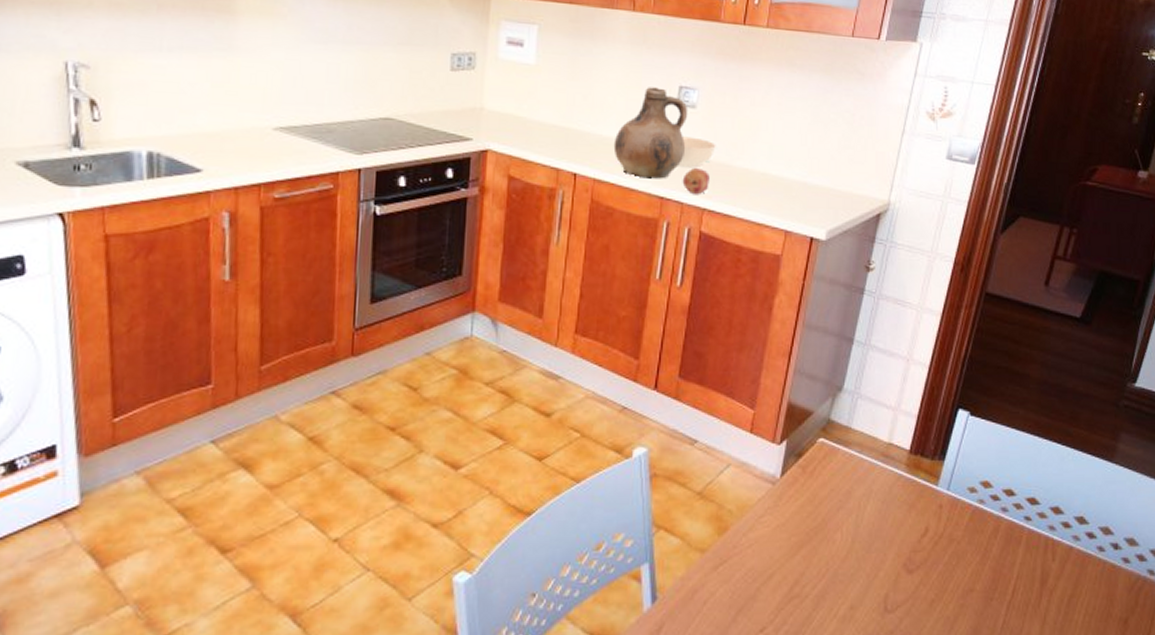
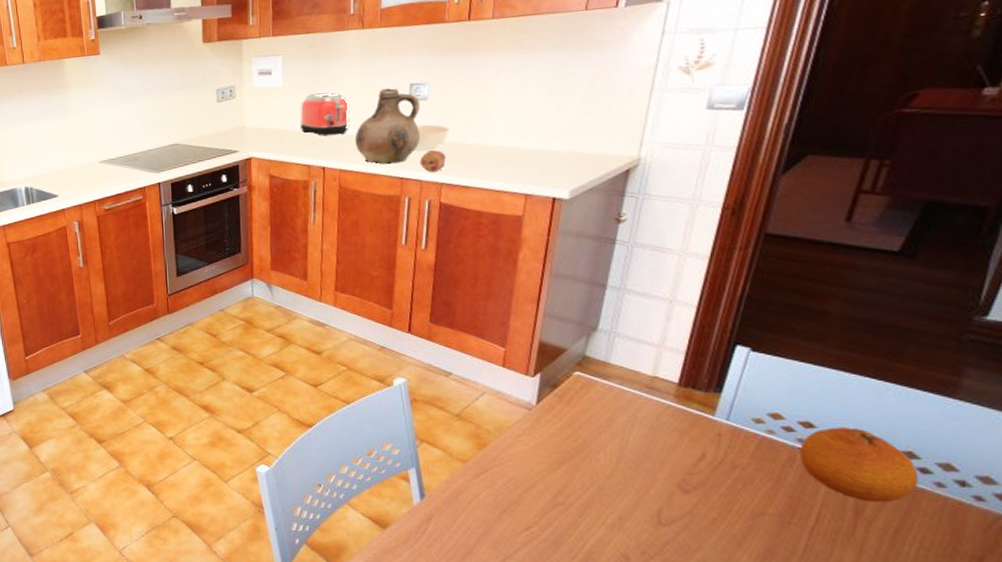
toaster: none [552,80,612,136] -> present [300,93,350,138]
fruit: none [1003,494,1087,571] -> present [800,427,919,503]

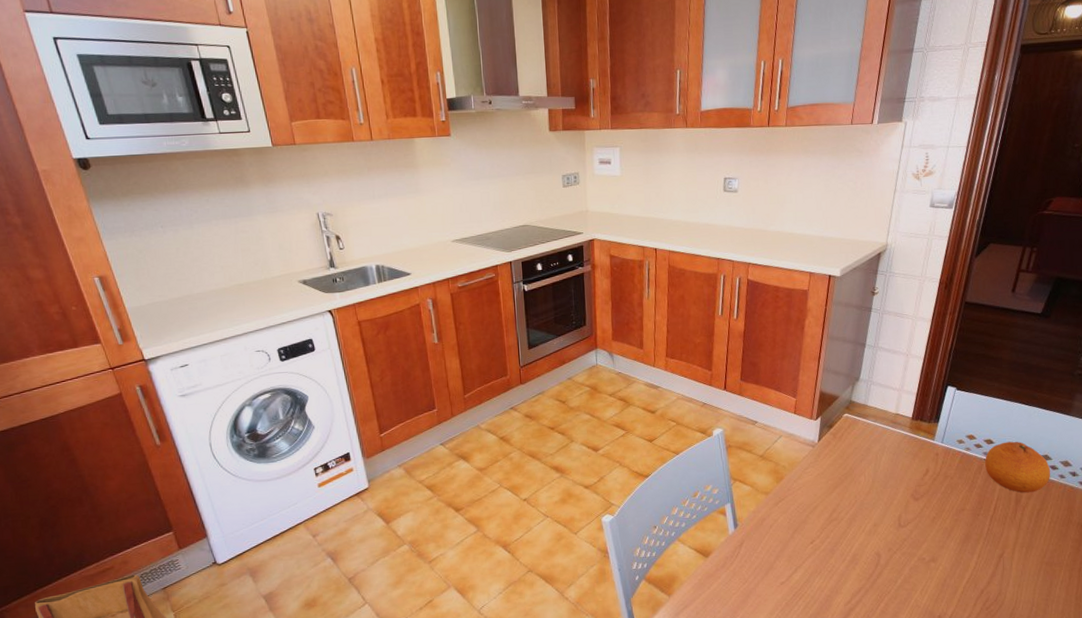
toaster: present [300,93,350,138] -> none [636,182,677,222]
ceramic jug: present [354,88,421,164] -> none [680,181,733,247]
bowl: present [414,124,450,151] -> none [728,213,755,236]
fruit: present [419,149,446,173] -> none [732,234,752,254]

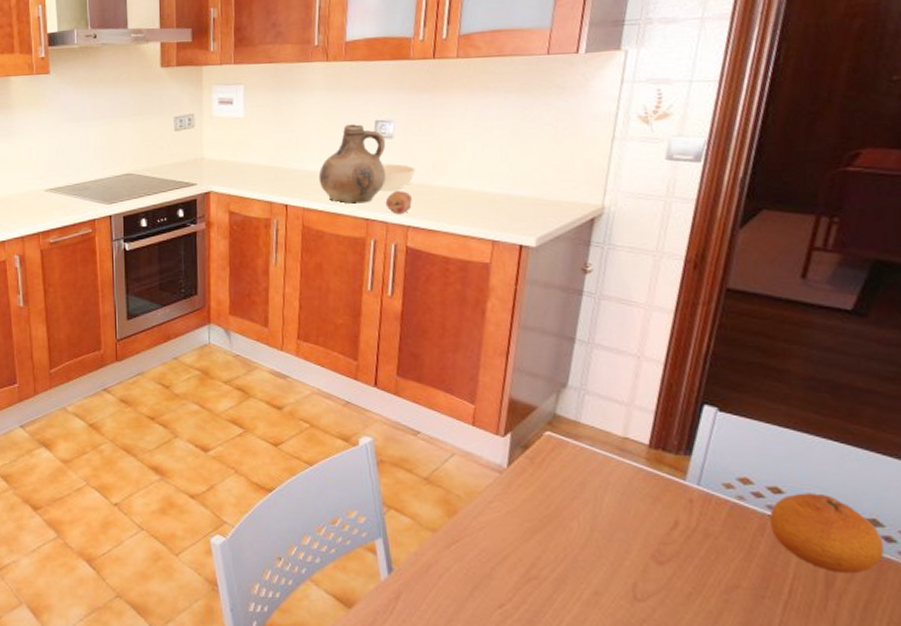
ceramic jug: none [680,181,733,247] -> present [318,124,387,204]
bowl: none [728,213,755,236] -> present [380,163,416,192]
fruit: none [732,234,752,254] -> present [385,190,412,215]

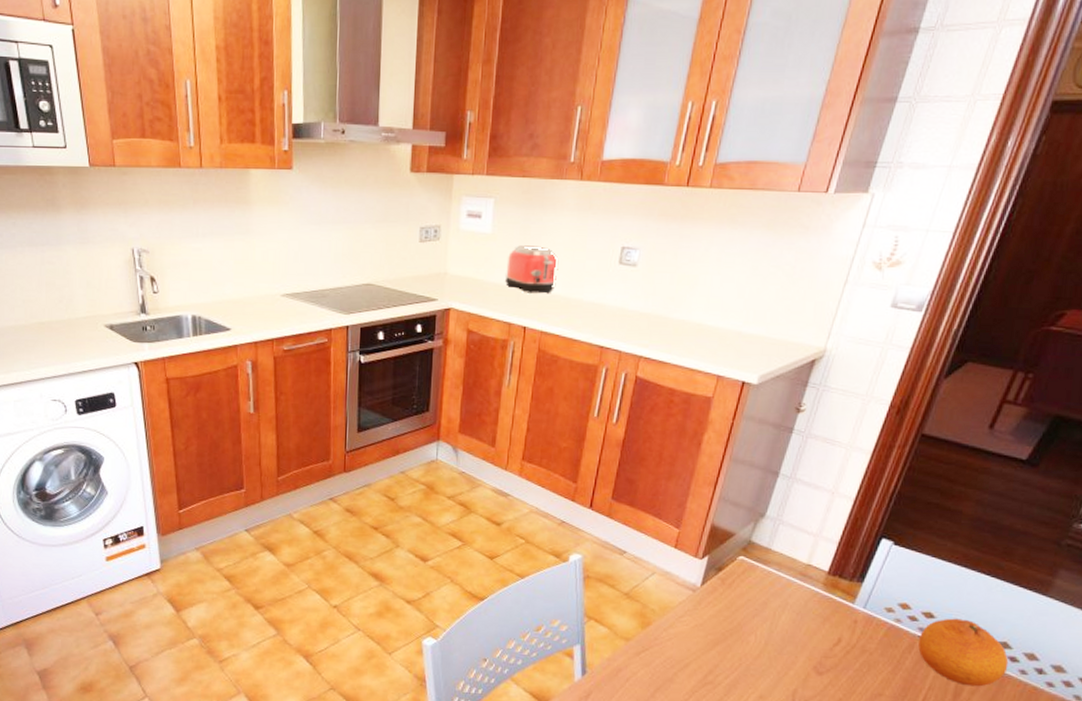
toaster: none [262,126,314,173] -> present [506,245,559,295]
ceramic jug: present [318,124,387,204] -> none [559,249,630,331]
bowl: present [380,163,416,192] -> none [618,292,655,321]
fruit: present [385,190,412,215] -> none [621,319,647,345]

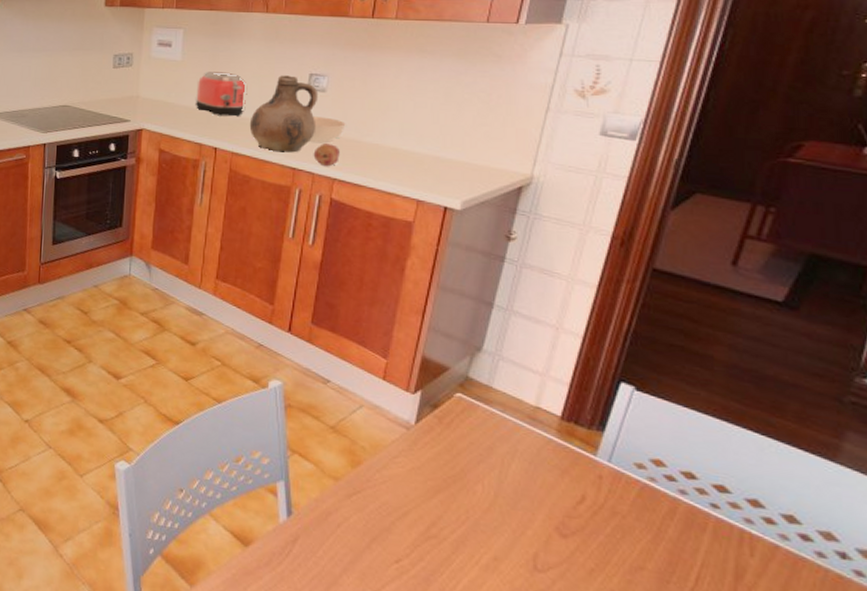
ceramic jug: none [559,249,630,331] -> present [249,75,319,153]
bowl: none [618,292,655,321] -> present [309,116,346,144]
fruit: none [621,319,647,345] -> present [313,142,340,167]
fruit: present [918,618,1009,687] -> none [681,481,800,569]

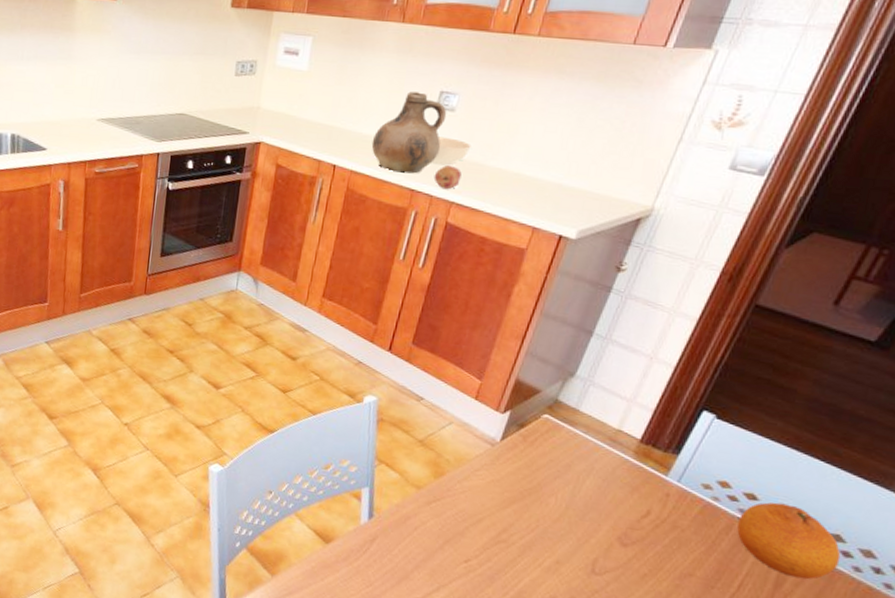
toaster: present [196,72,248,117] -> none [318,84,374,134]
fruit: none [681,481,800,569] -> present [737,502,841,580]

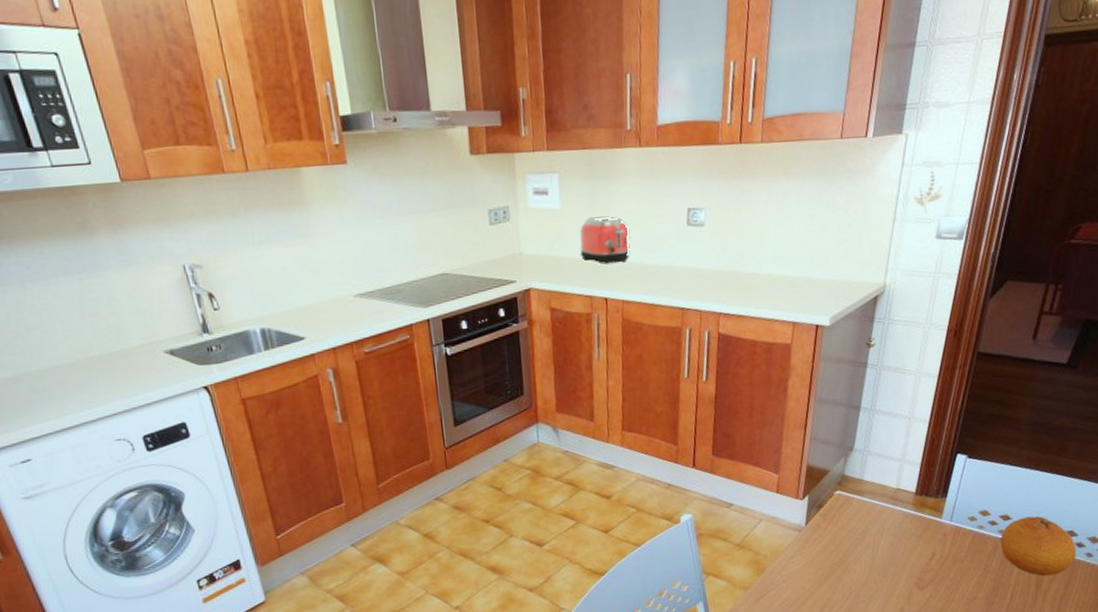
toaster: none [318,84,374,134] -> present [580,216,630,266]
ceramic jug: present [371,91,447,174] -> none [636,213,699,294]
bowl: present [431,136,471,166] -> none [693,251,726,280]
fruit: present [433,164,462,190] -> none [698,278,723,303]

